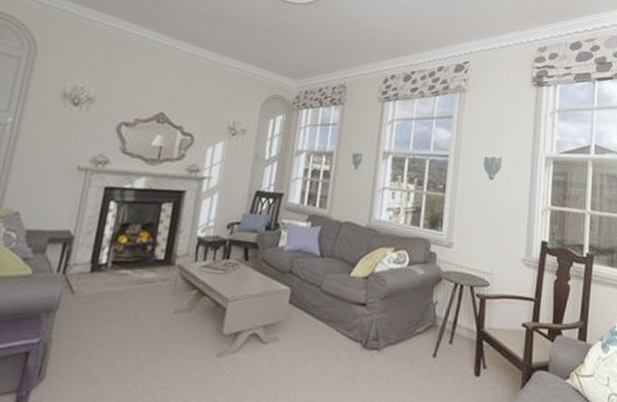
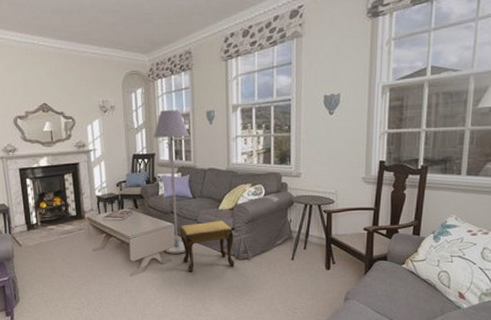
floor lamp: none [270,144,329,332] -> present [153,110,190,254]
footstool: none [293,290,365,360] -> present [180,221,234,272]

